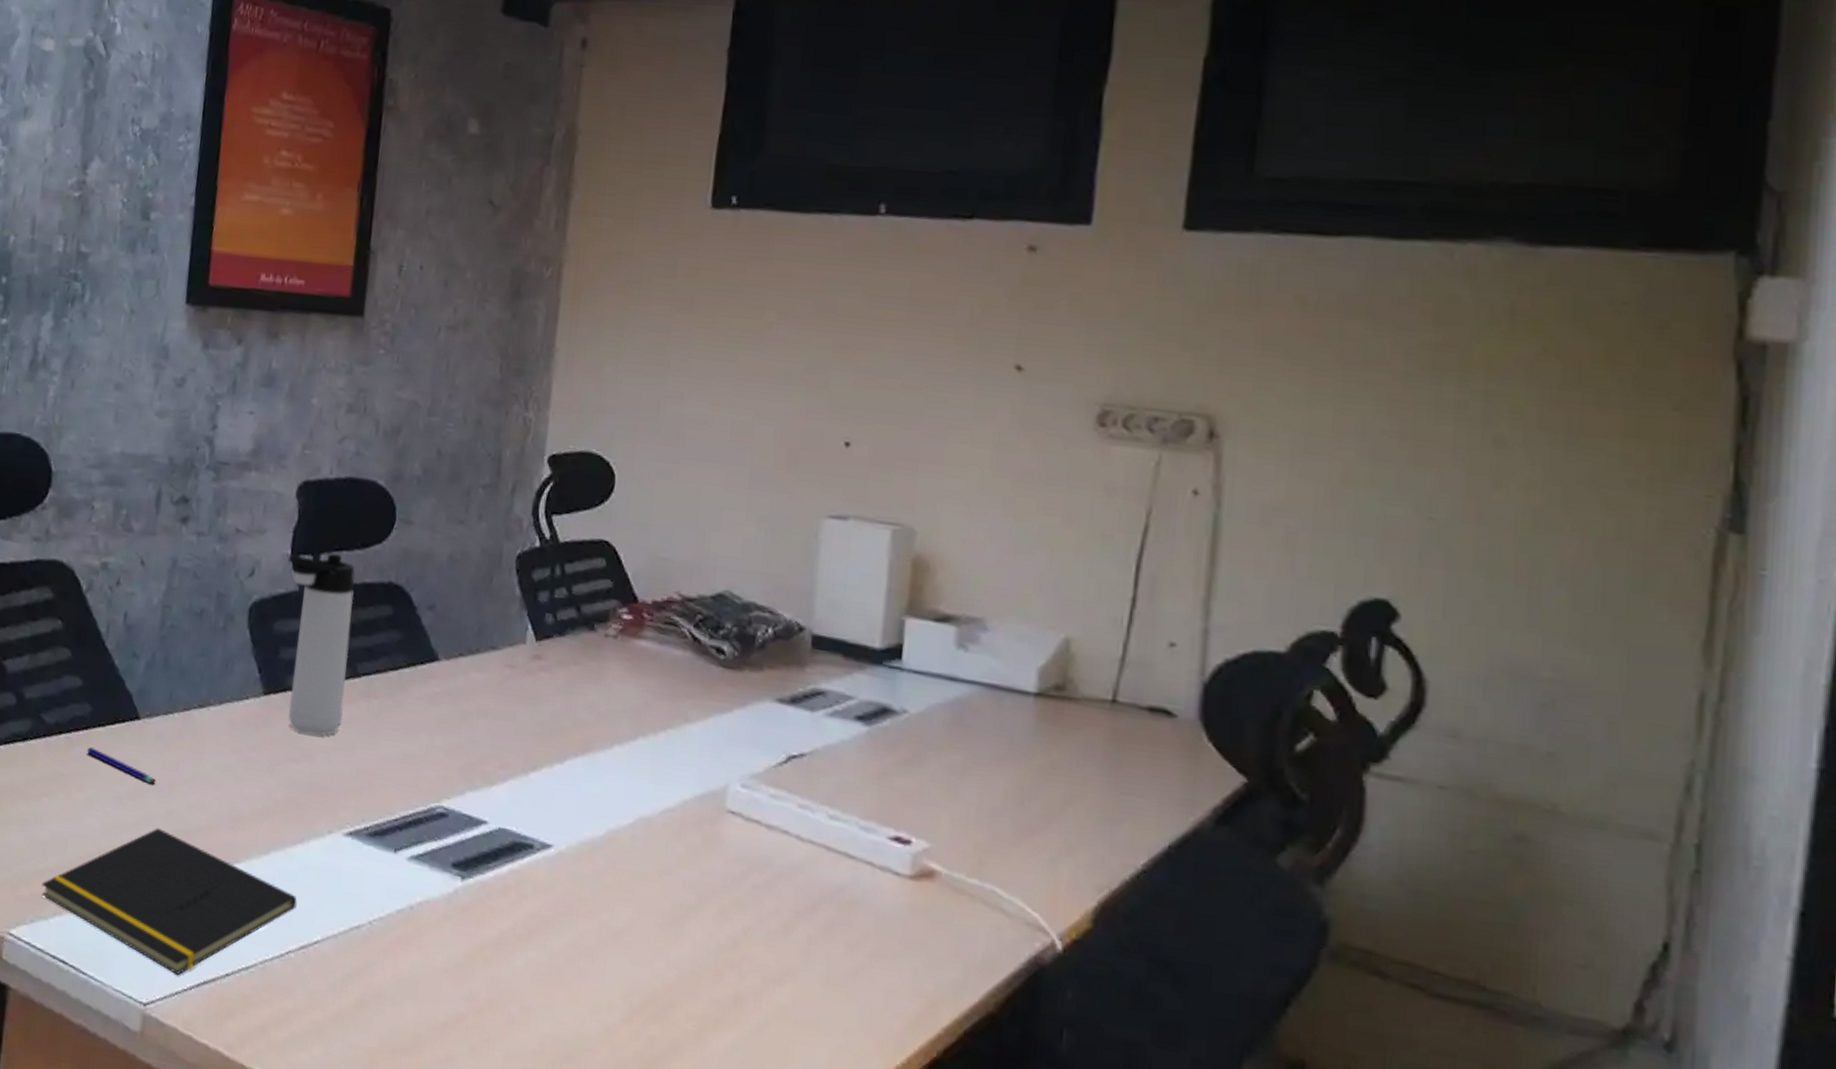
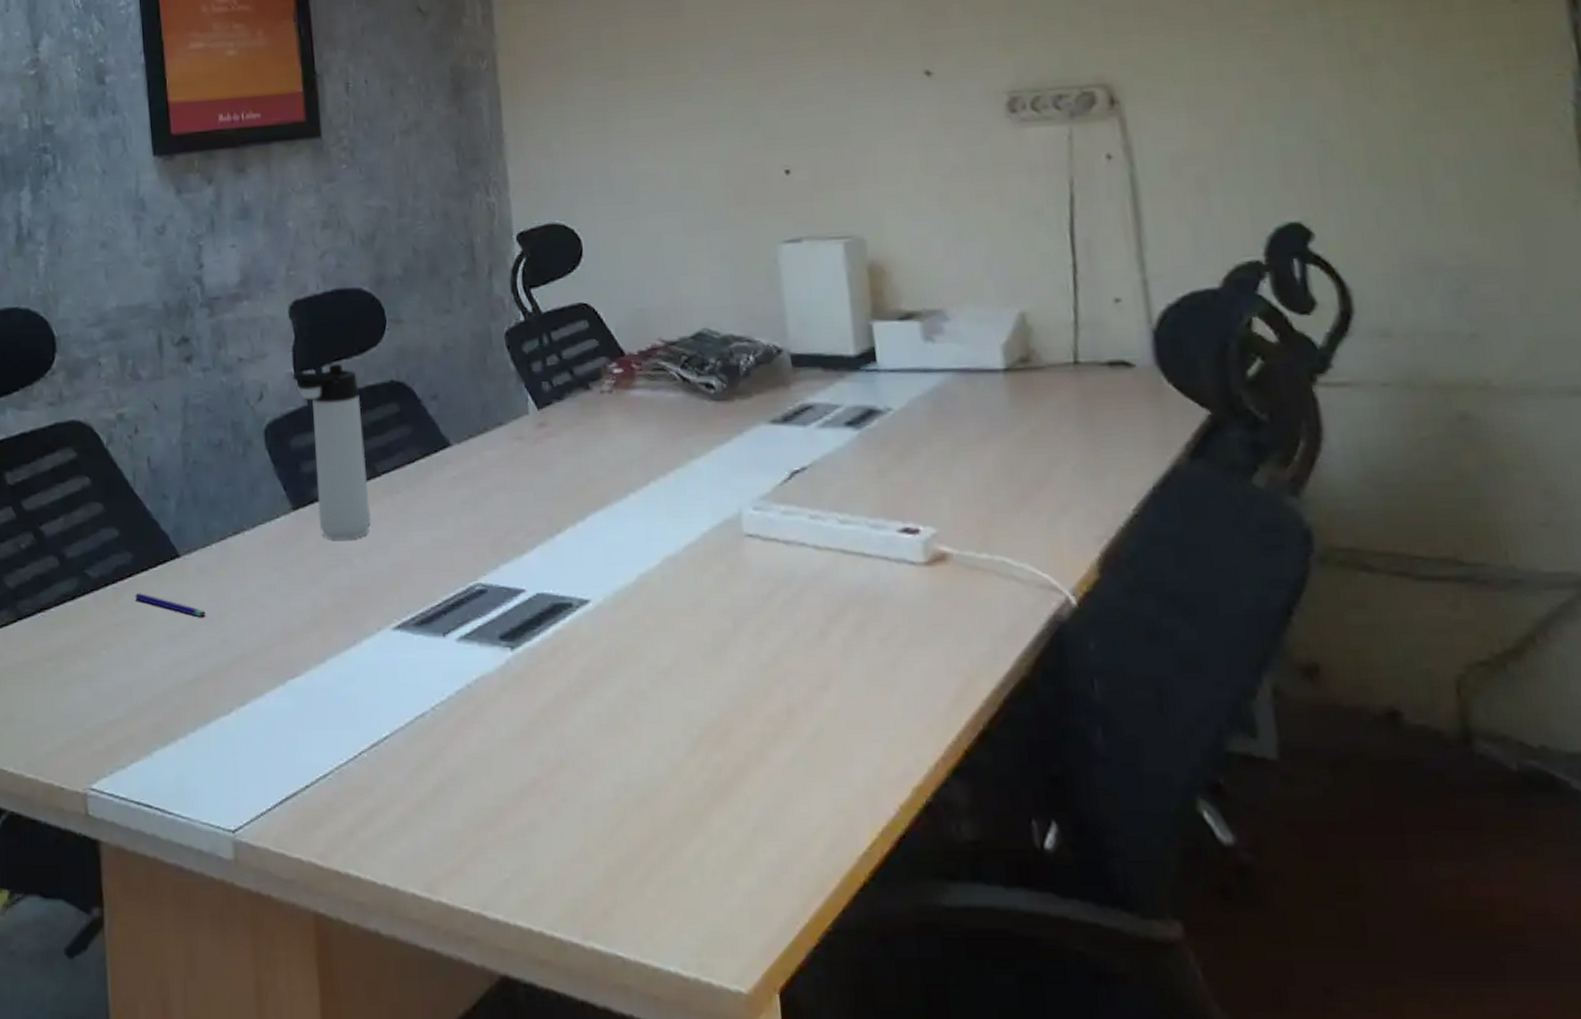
notepad: present [42,828,297,975] -> none [114,658,361,796]

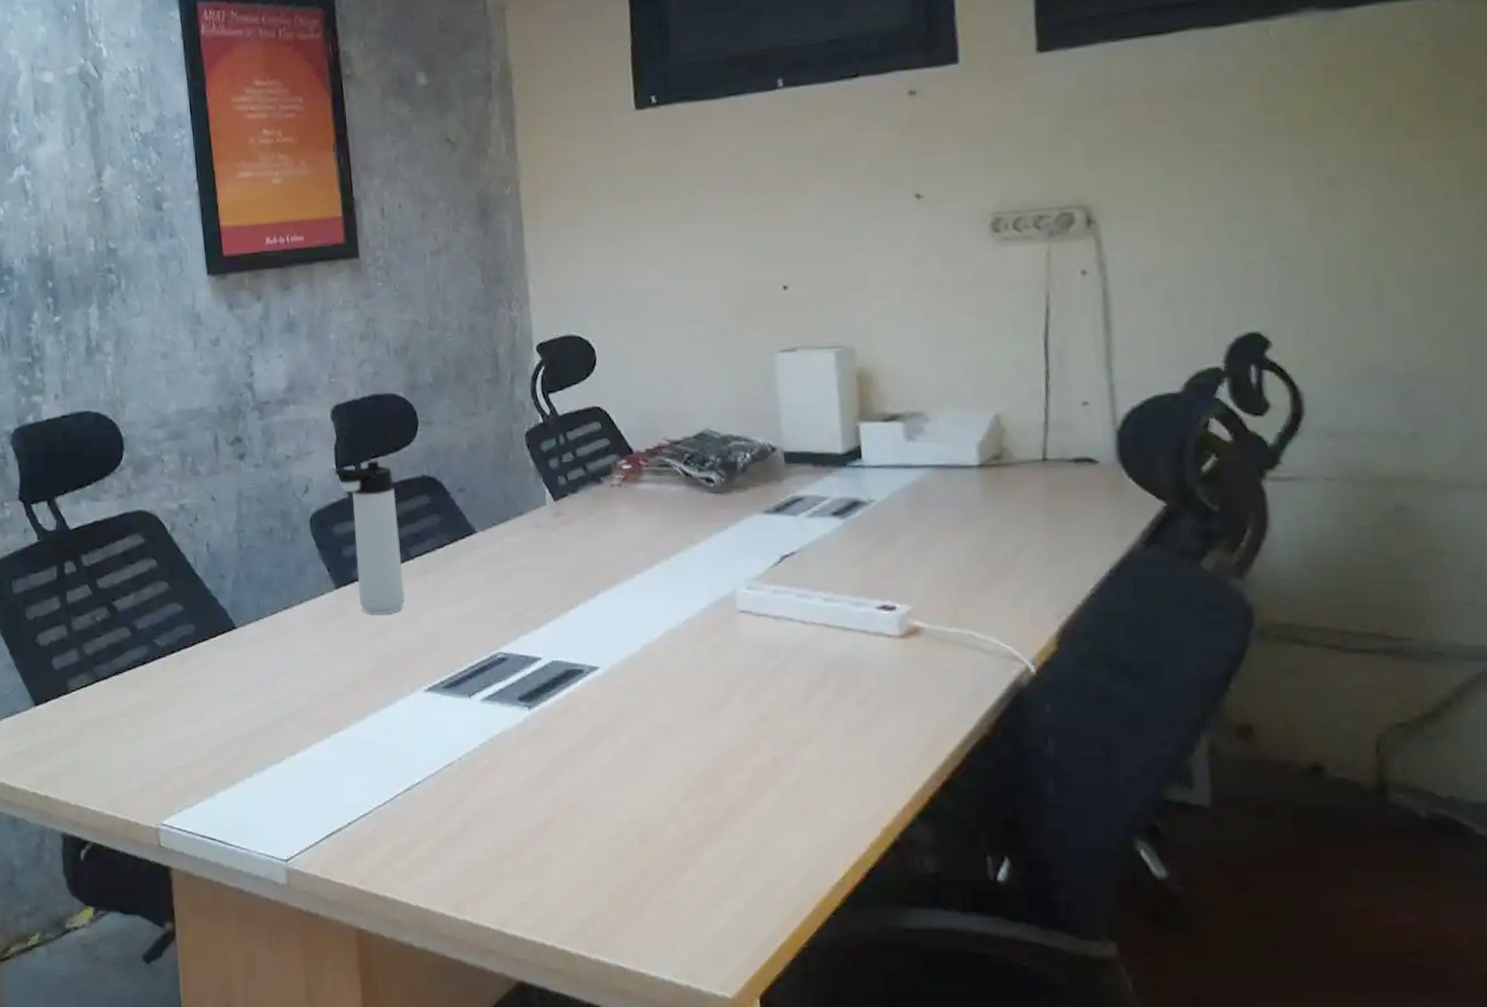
pen: present [135,593,206,618] -> none [198,659,260,681]

